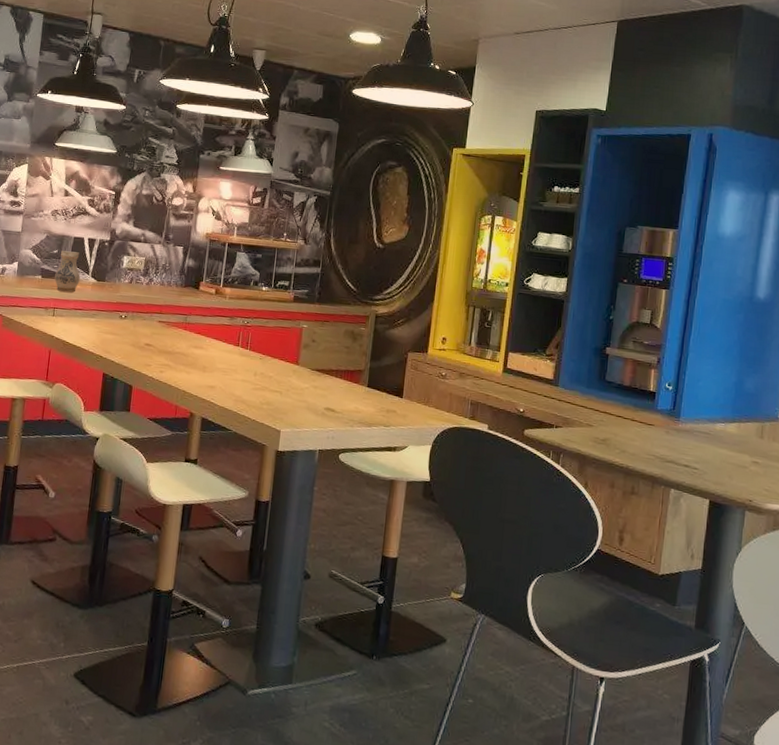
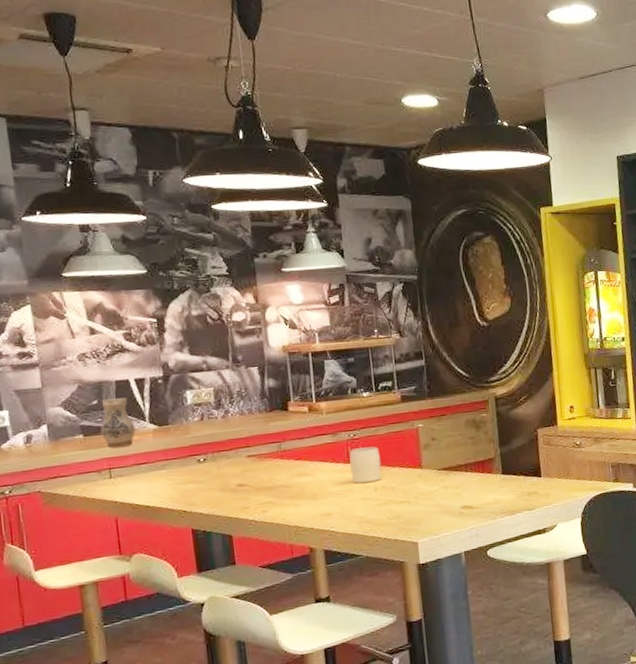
mug: none [237,334,266,368] -> present [349,446,382,484]

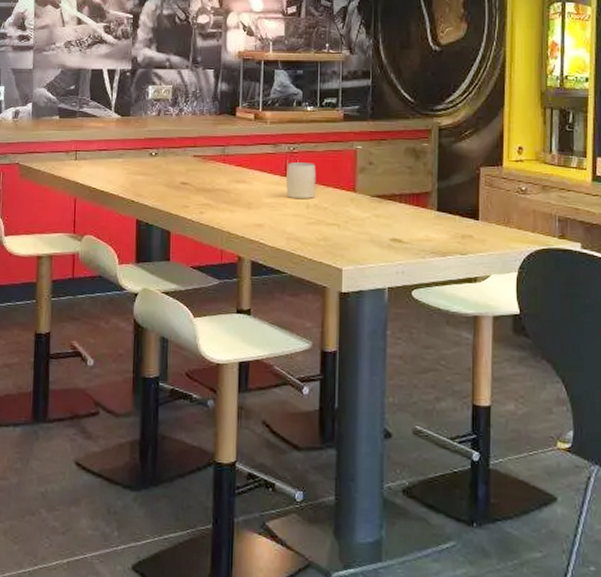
ceramic pitcher: present [100,397,136,449] -> none [74,86,102,133]

